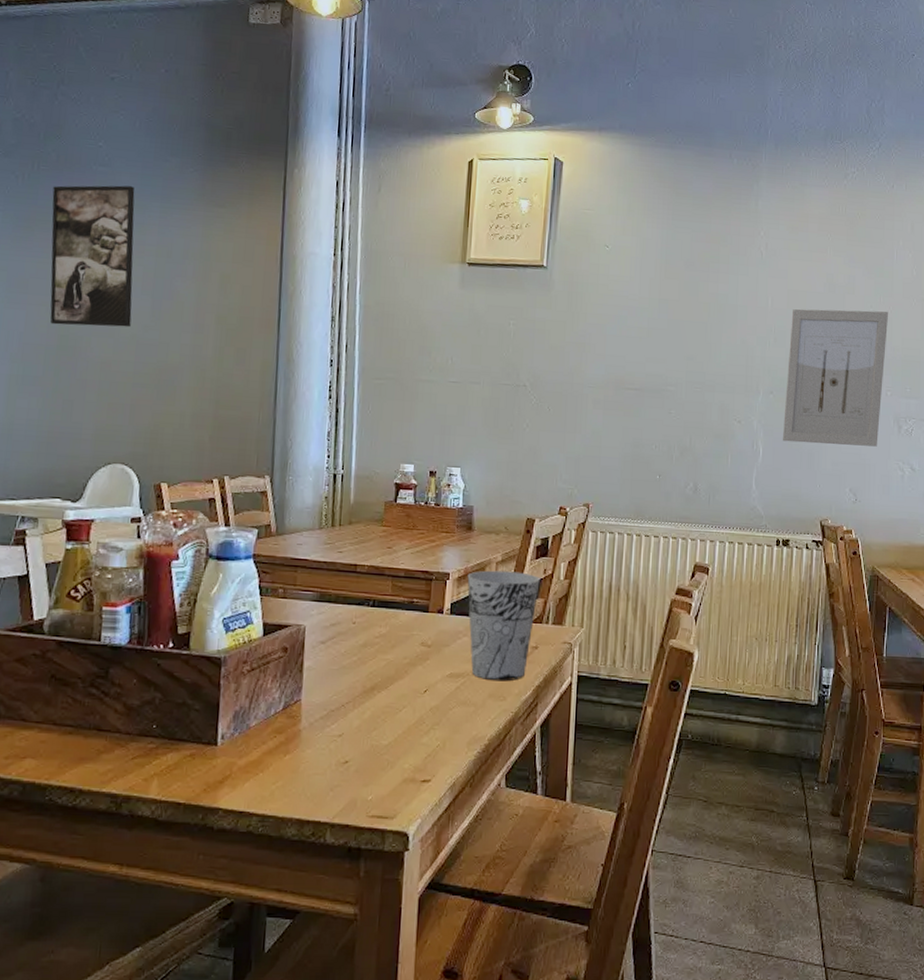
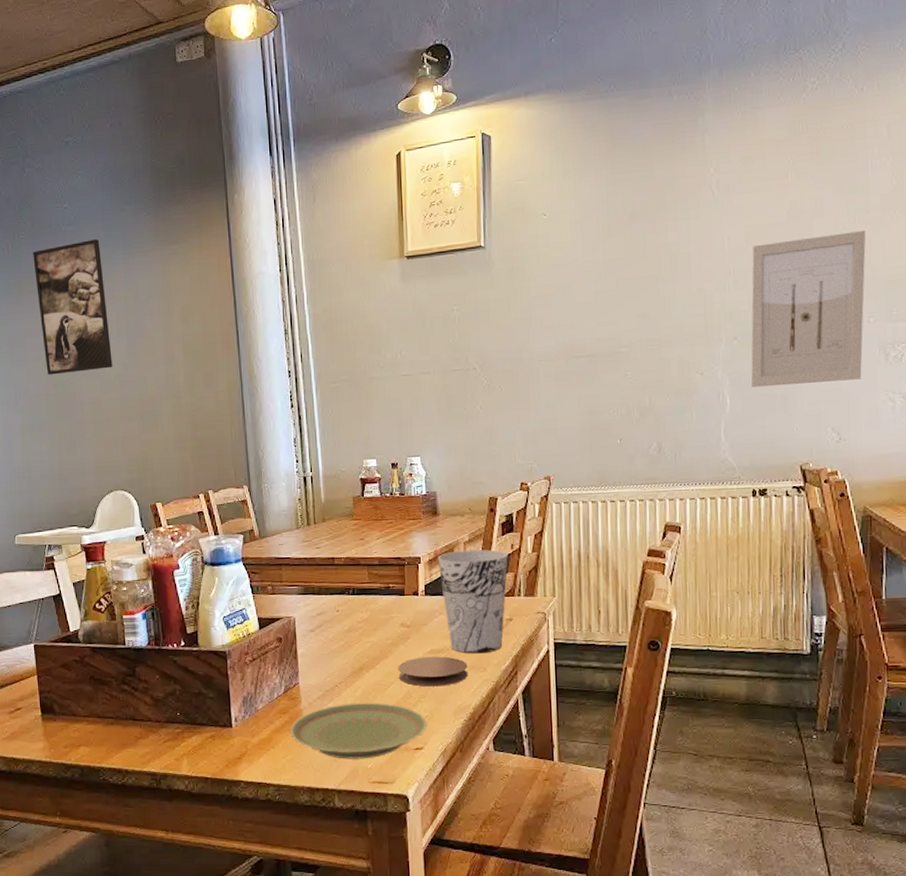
plate: none [283,725,438,790] -> present [289,702,427,759]
coaster: none [412,680,487,714] -> present [398,656,468,687]

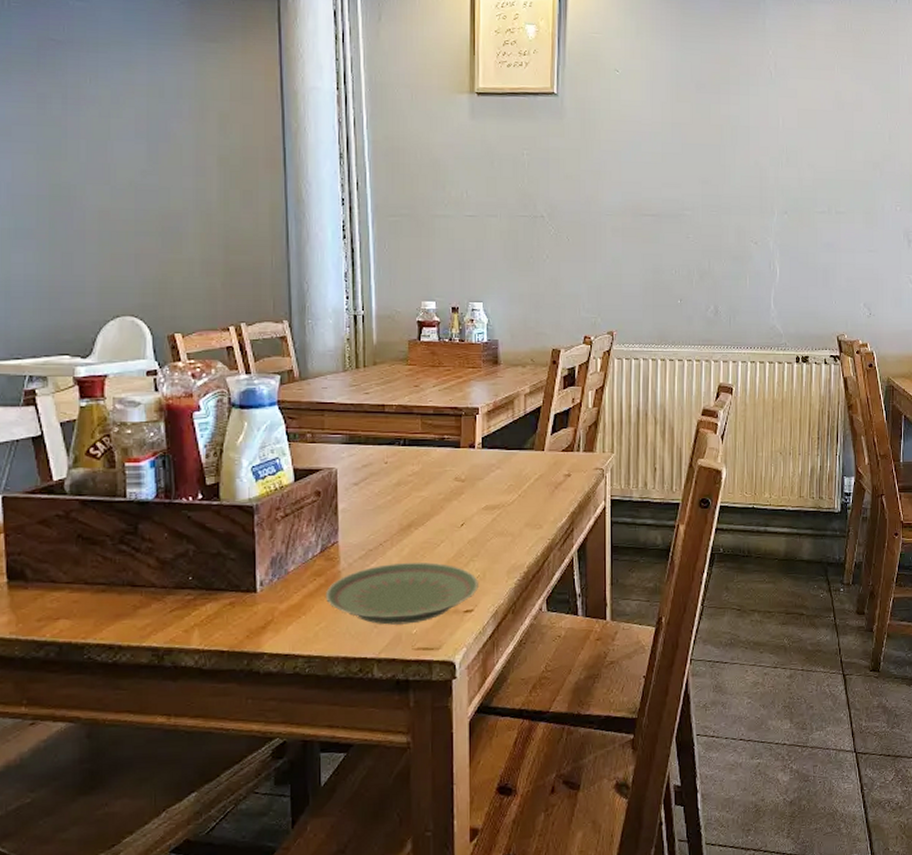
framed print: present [33,239,113,375] -> none [28,21,127,174]
coaster: present [398,656,468,687] -> none [450,512,523,545]
cup: present [437,549,508,654] -> none [496,402,569,510]
wall art: present [751,231,866,388] -> none [798,127,896,262]

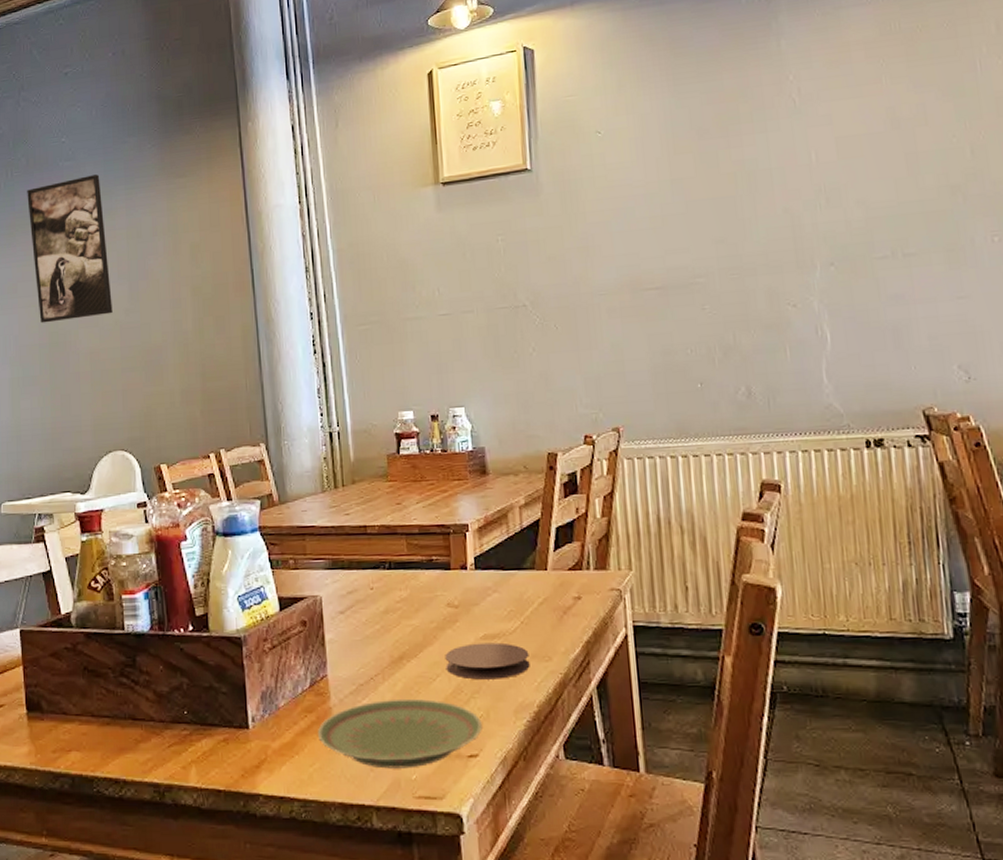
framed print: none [28,21,127,174] -> present [27,174,113,323]
coaster: none [450,512,523,545] -> present [445,642,530,680]

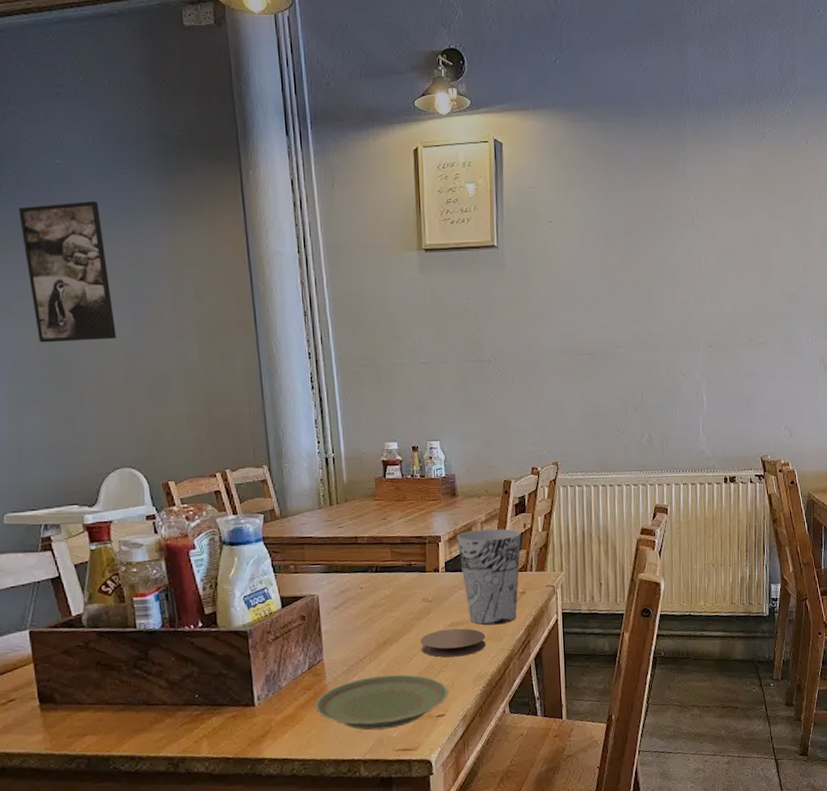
cup: none [488,514,573,640] -> present [456,528,521,625]

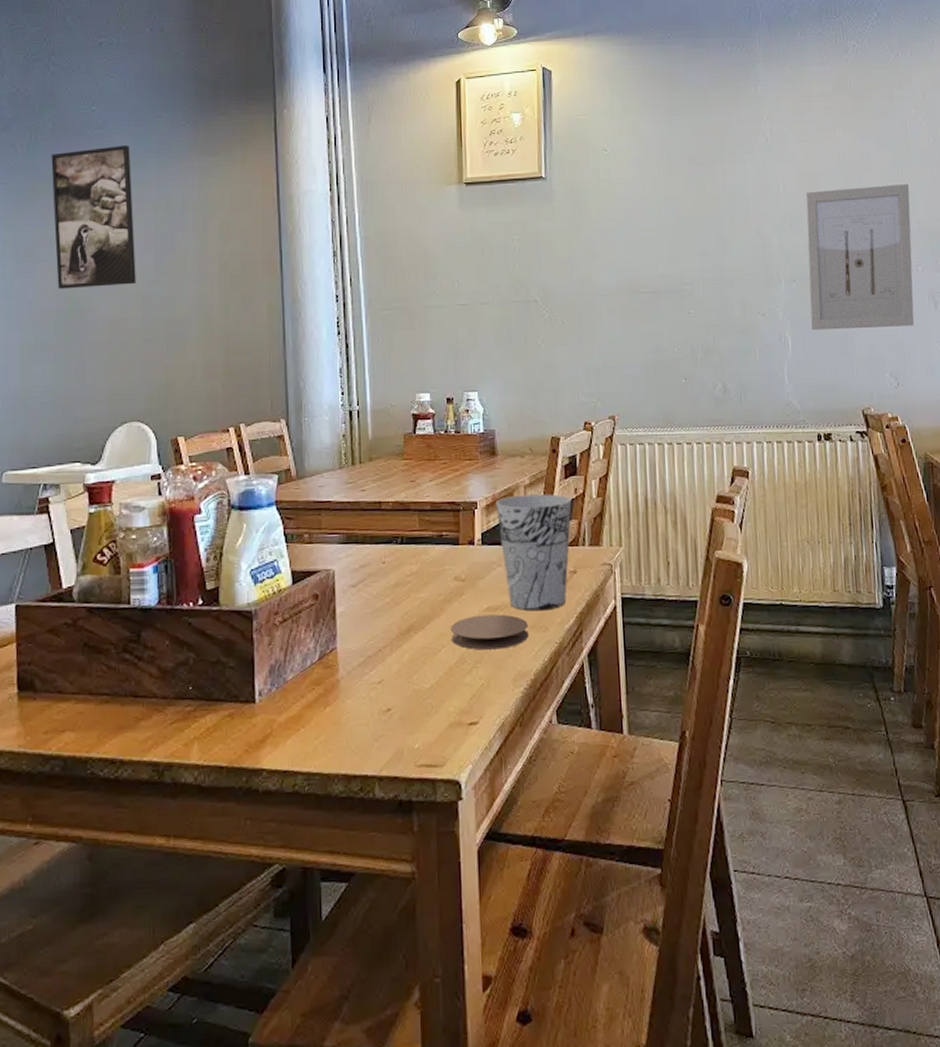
plate: present [314,674,448,730] -> none [324,669,483,739]
wall art: none [723,262,810,389] -> present [806,184,914,331]

